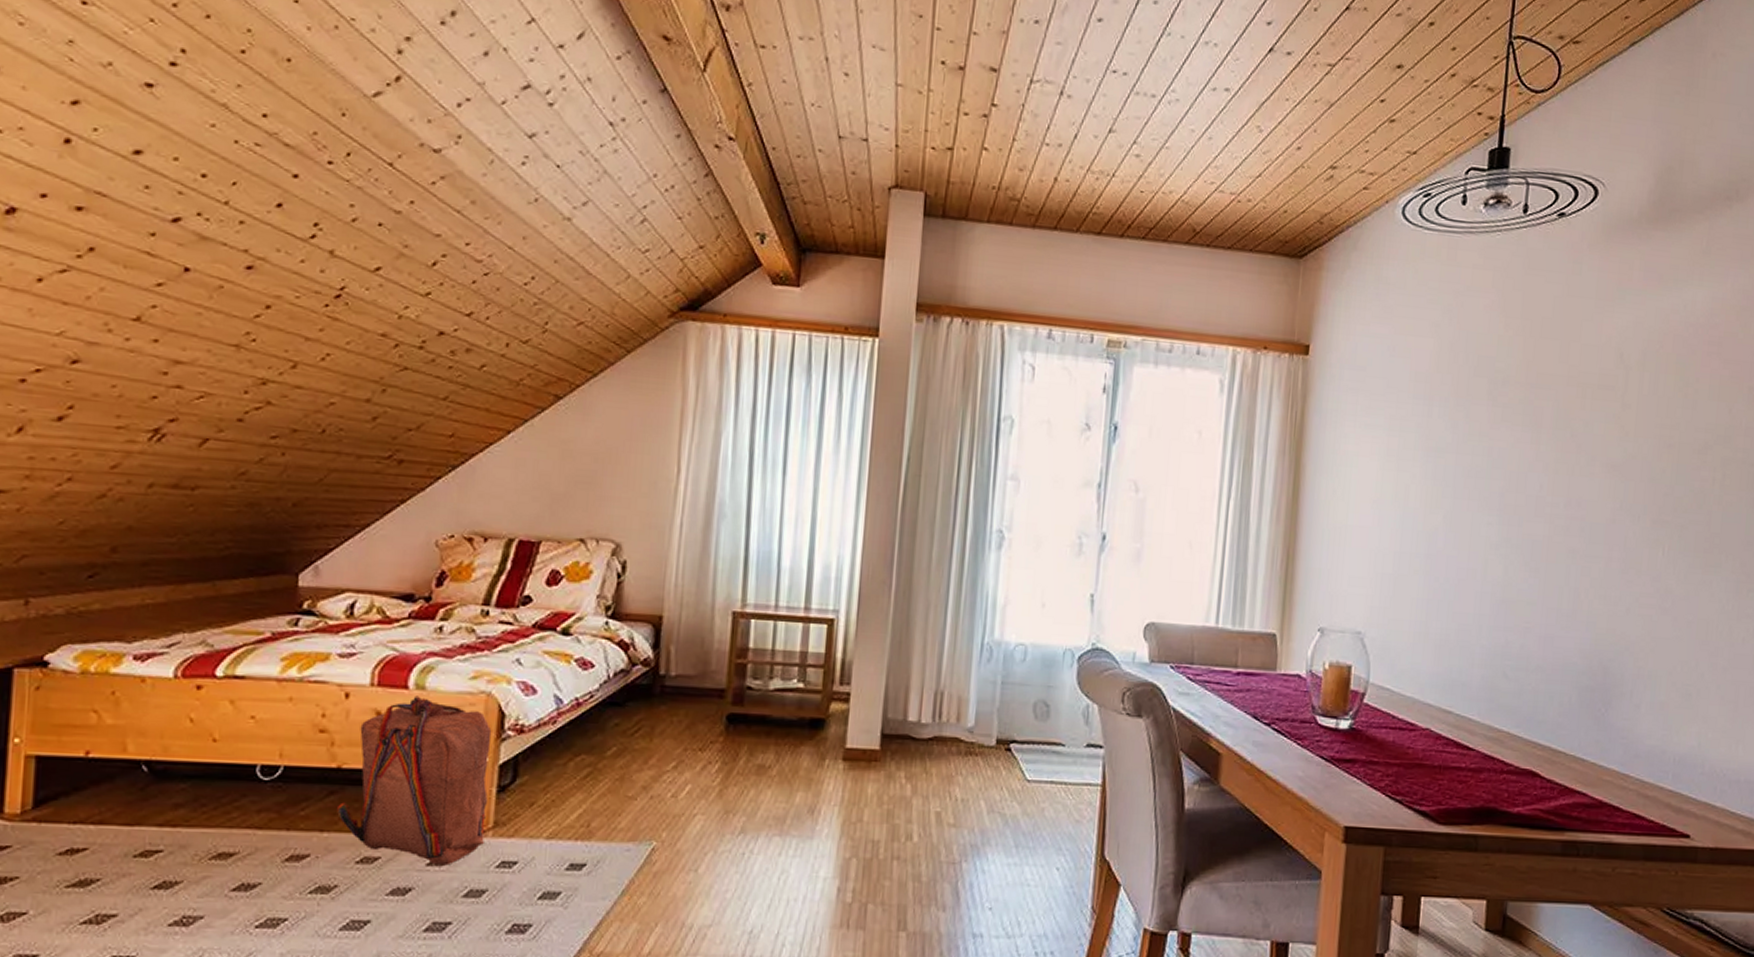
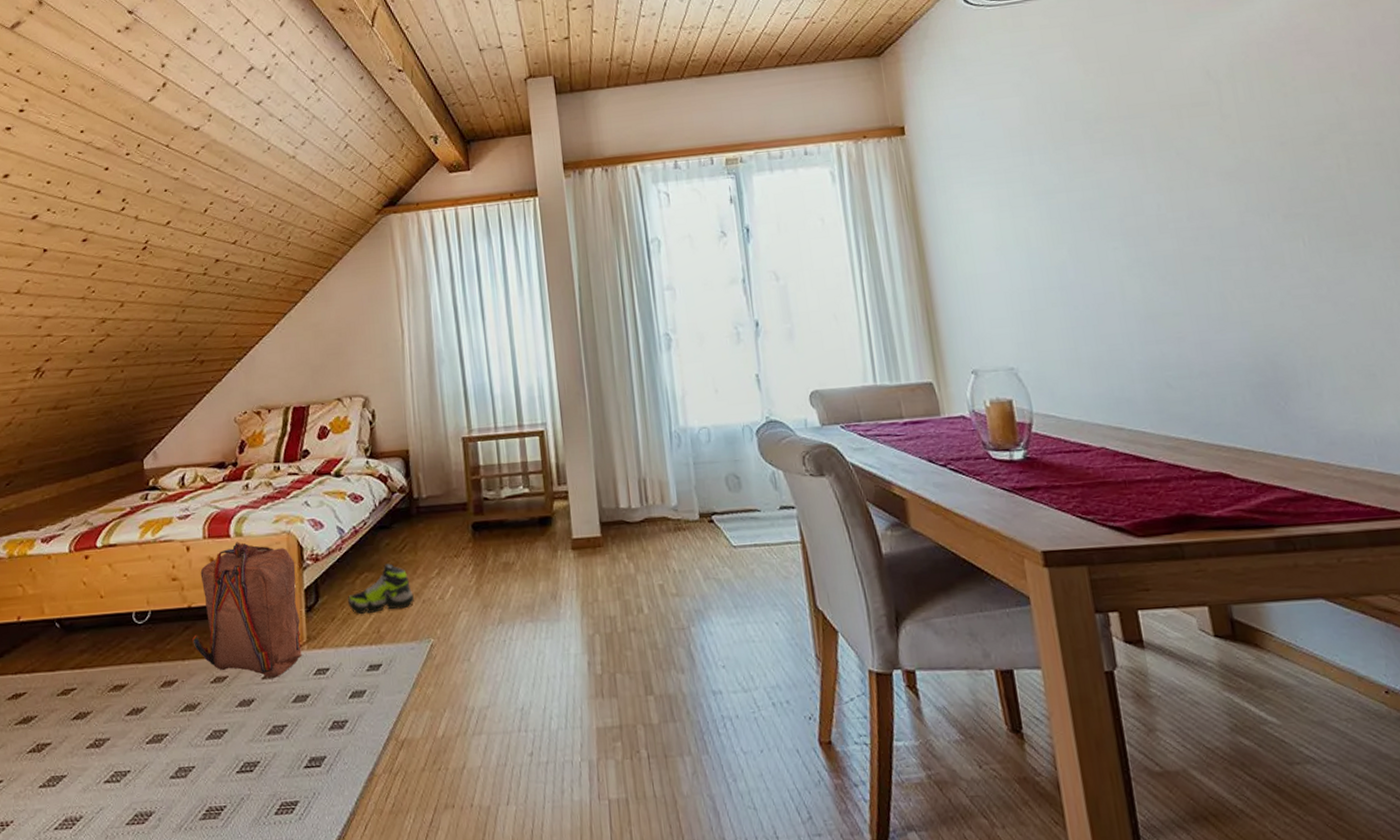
shoe: none [553,747,640,803] -> present [347,563,414,614]

